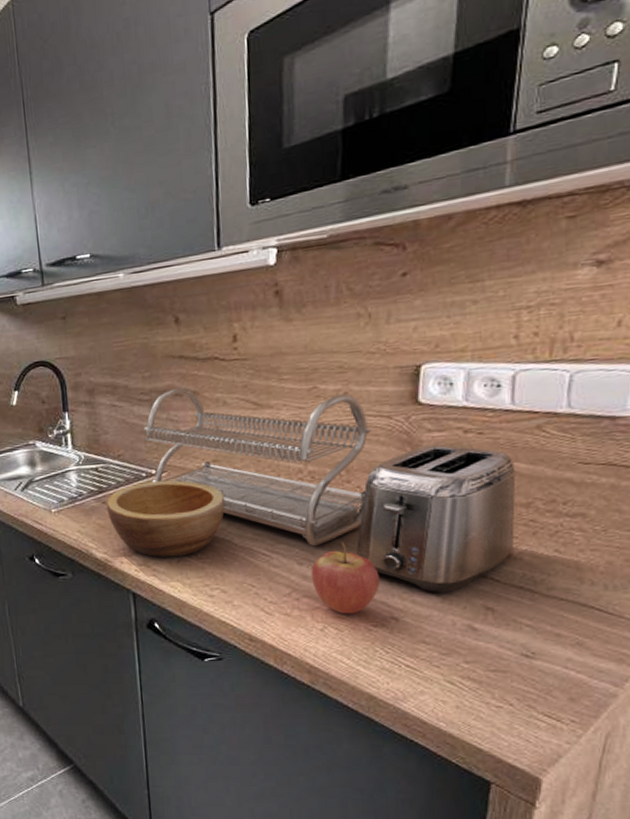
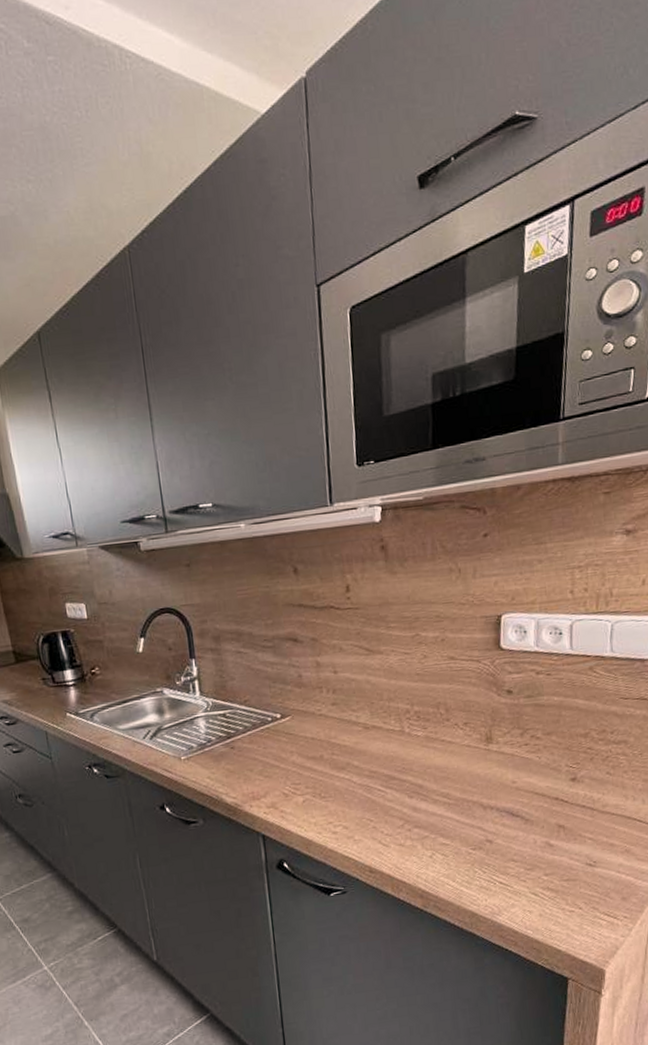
bowl: present [106,480,226,558] -> none [234,723,345,799]
dish rack: present [143,387,371,546] -> none [268,634,464,780]
fruit: present [311,541,380,614] -> none [420,774,476,841]
toaster: present [355,444,516,593] -> none [456,685,577,816]

